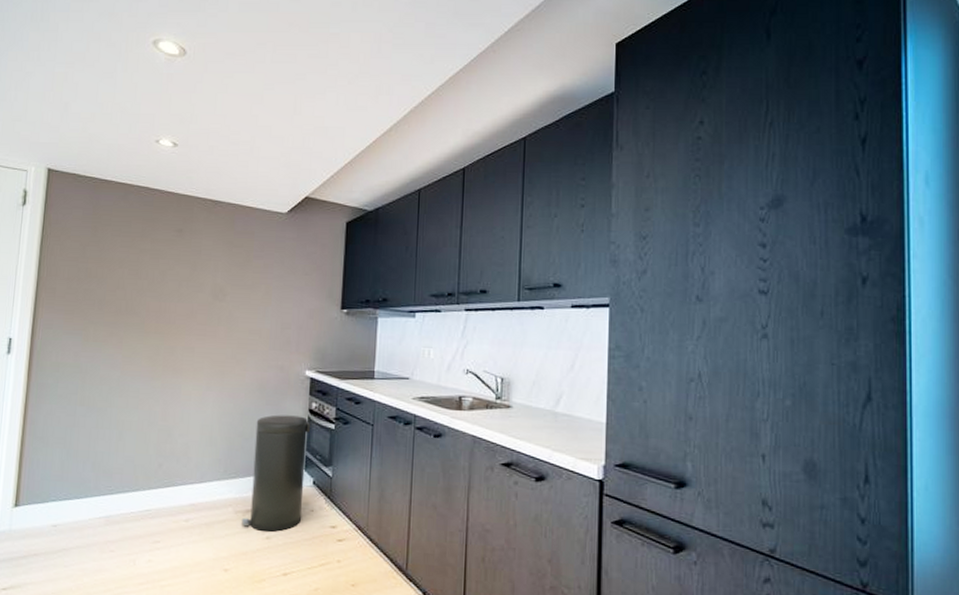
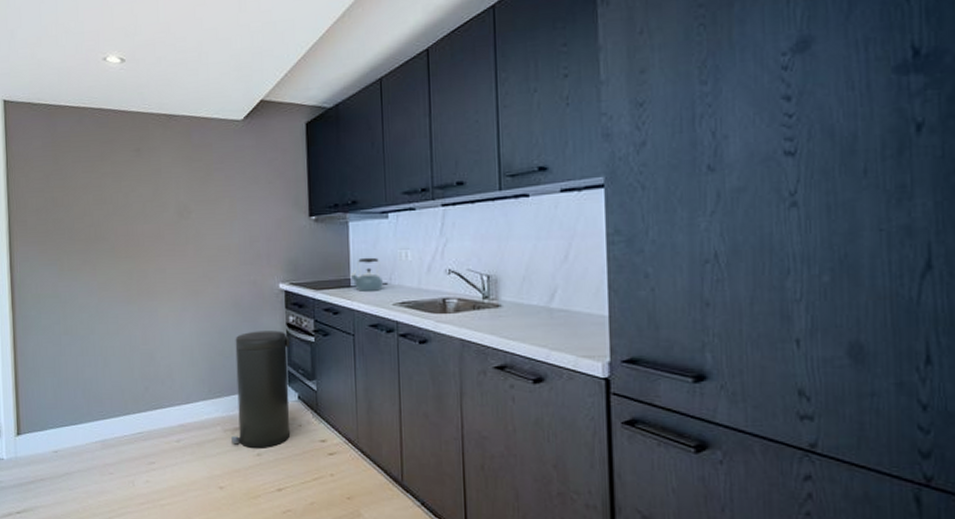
kettle: none [375,352,406,386] -> present [350,257,384,293]

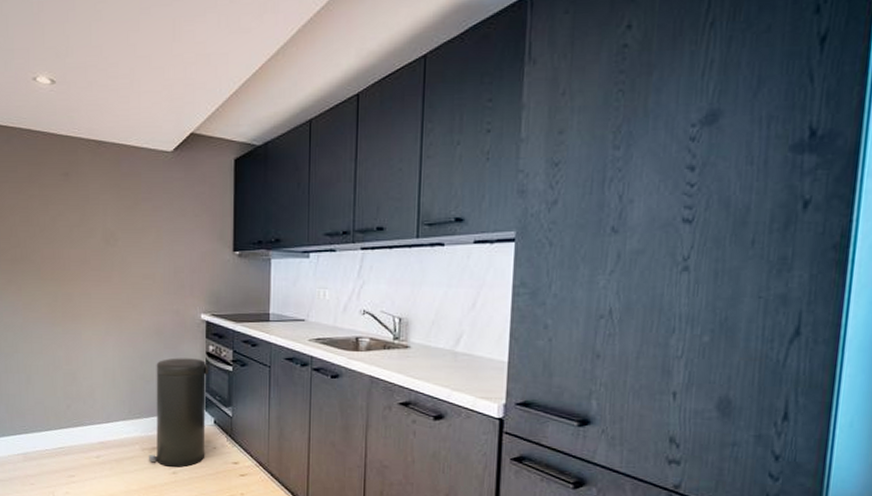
kettle: present [350,257,384,293] -> none [270,294,302,328]

